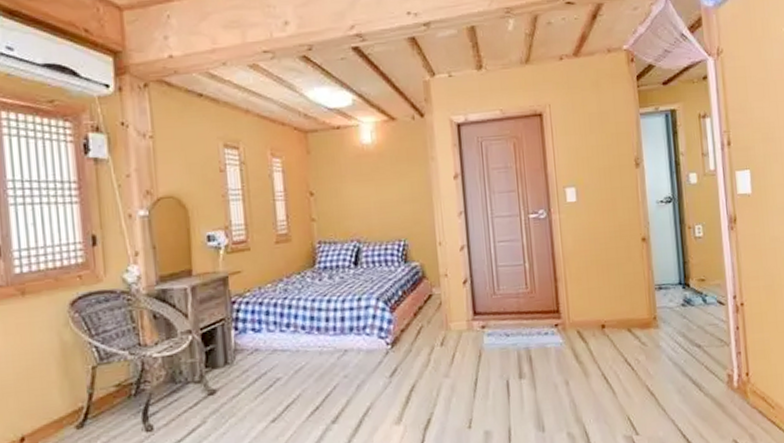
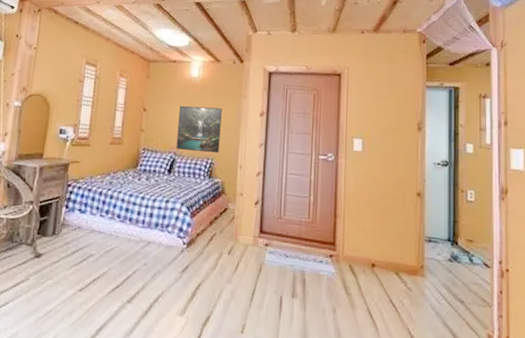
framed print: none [354,177,412,236] -> present [176,105,222,154]

